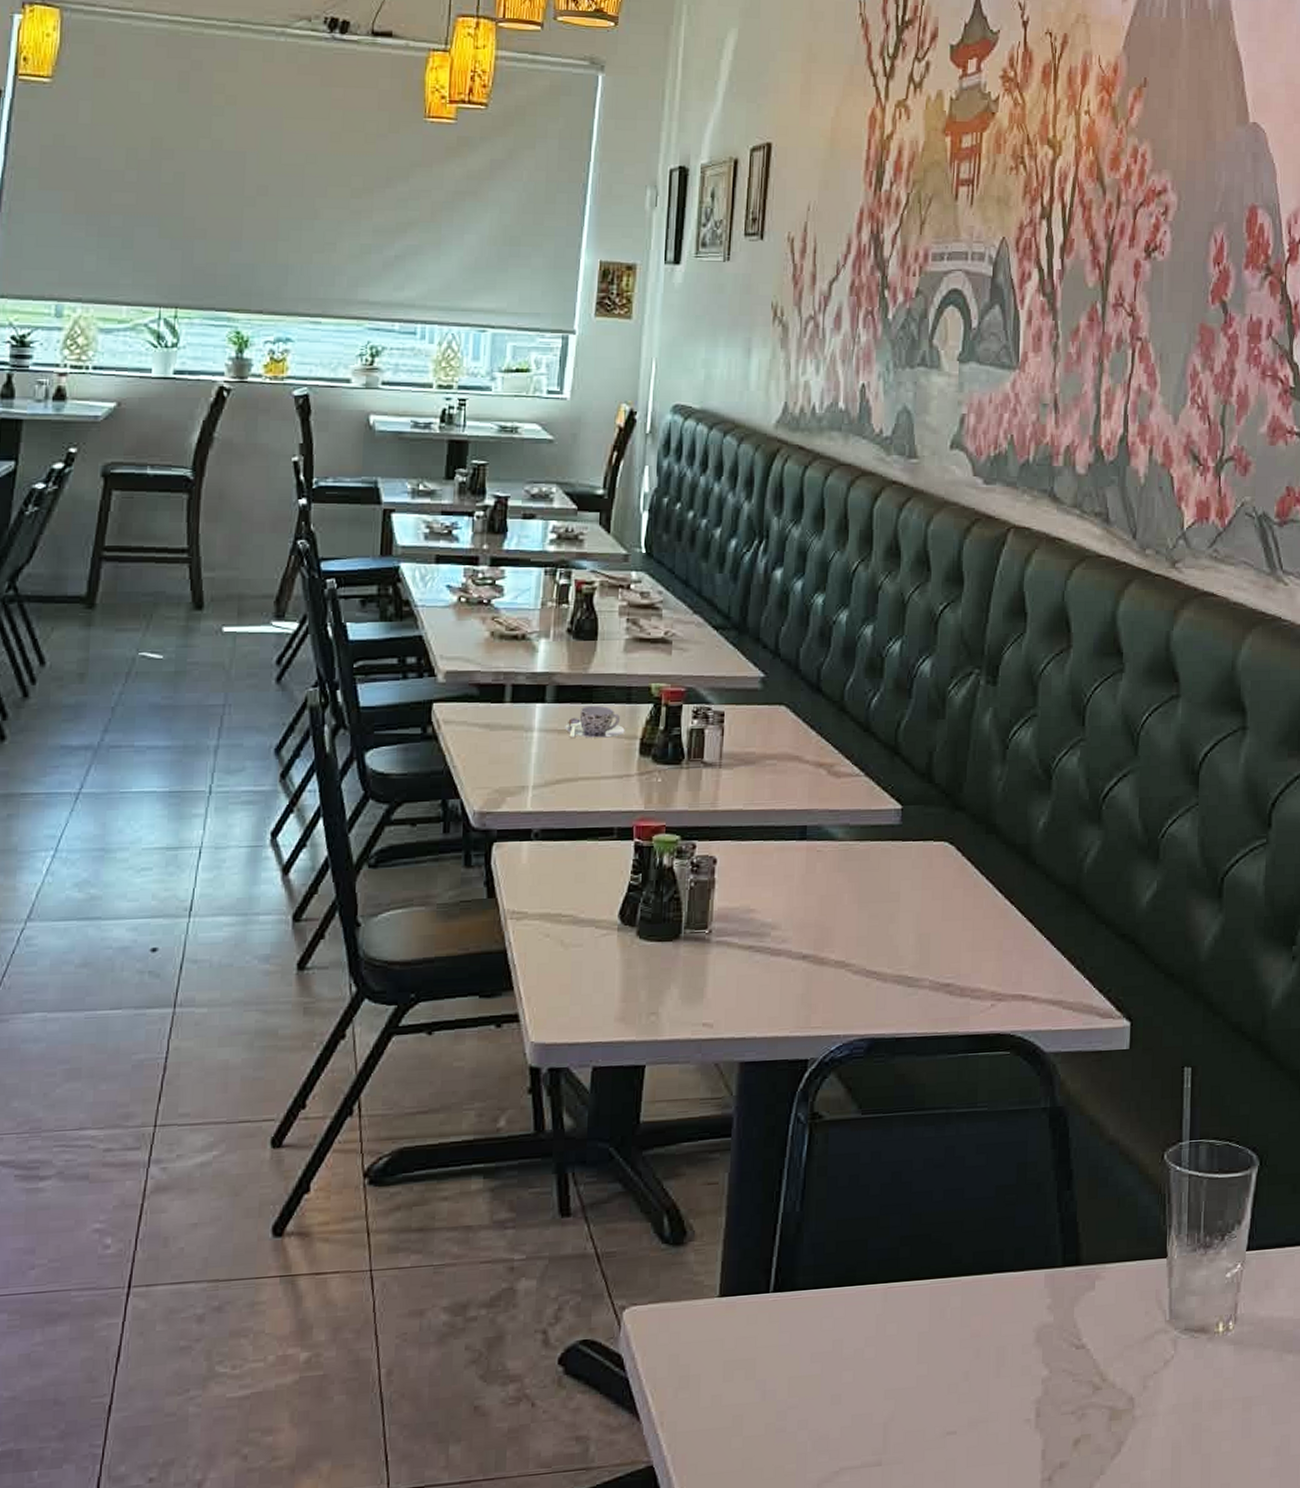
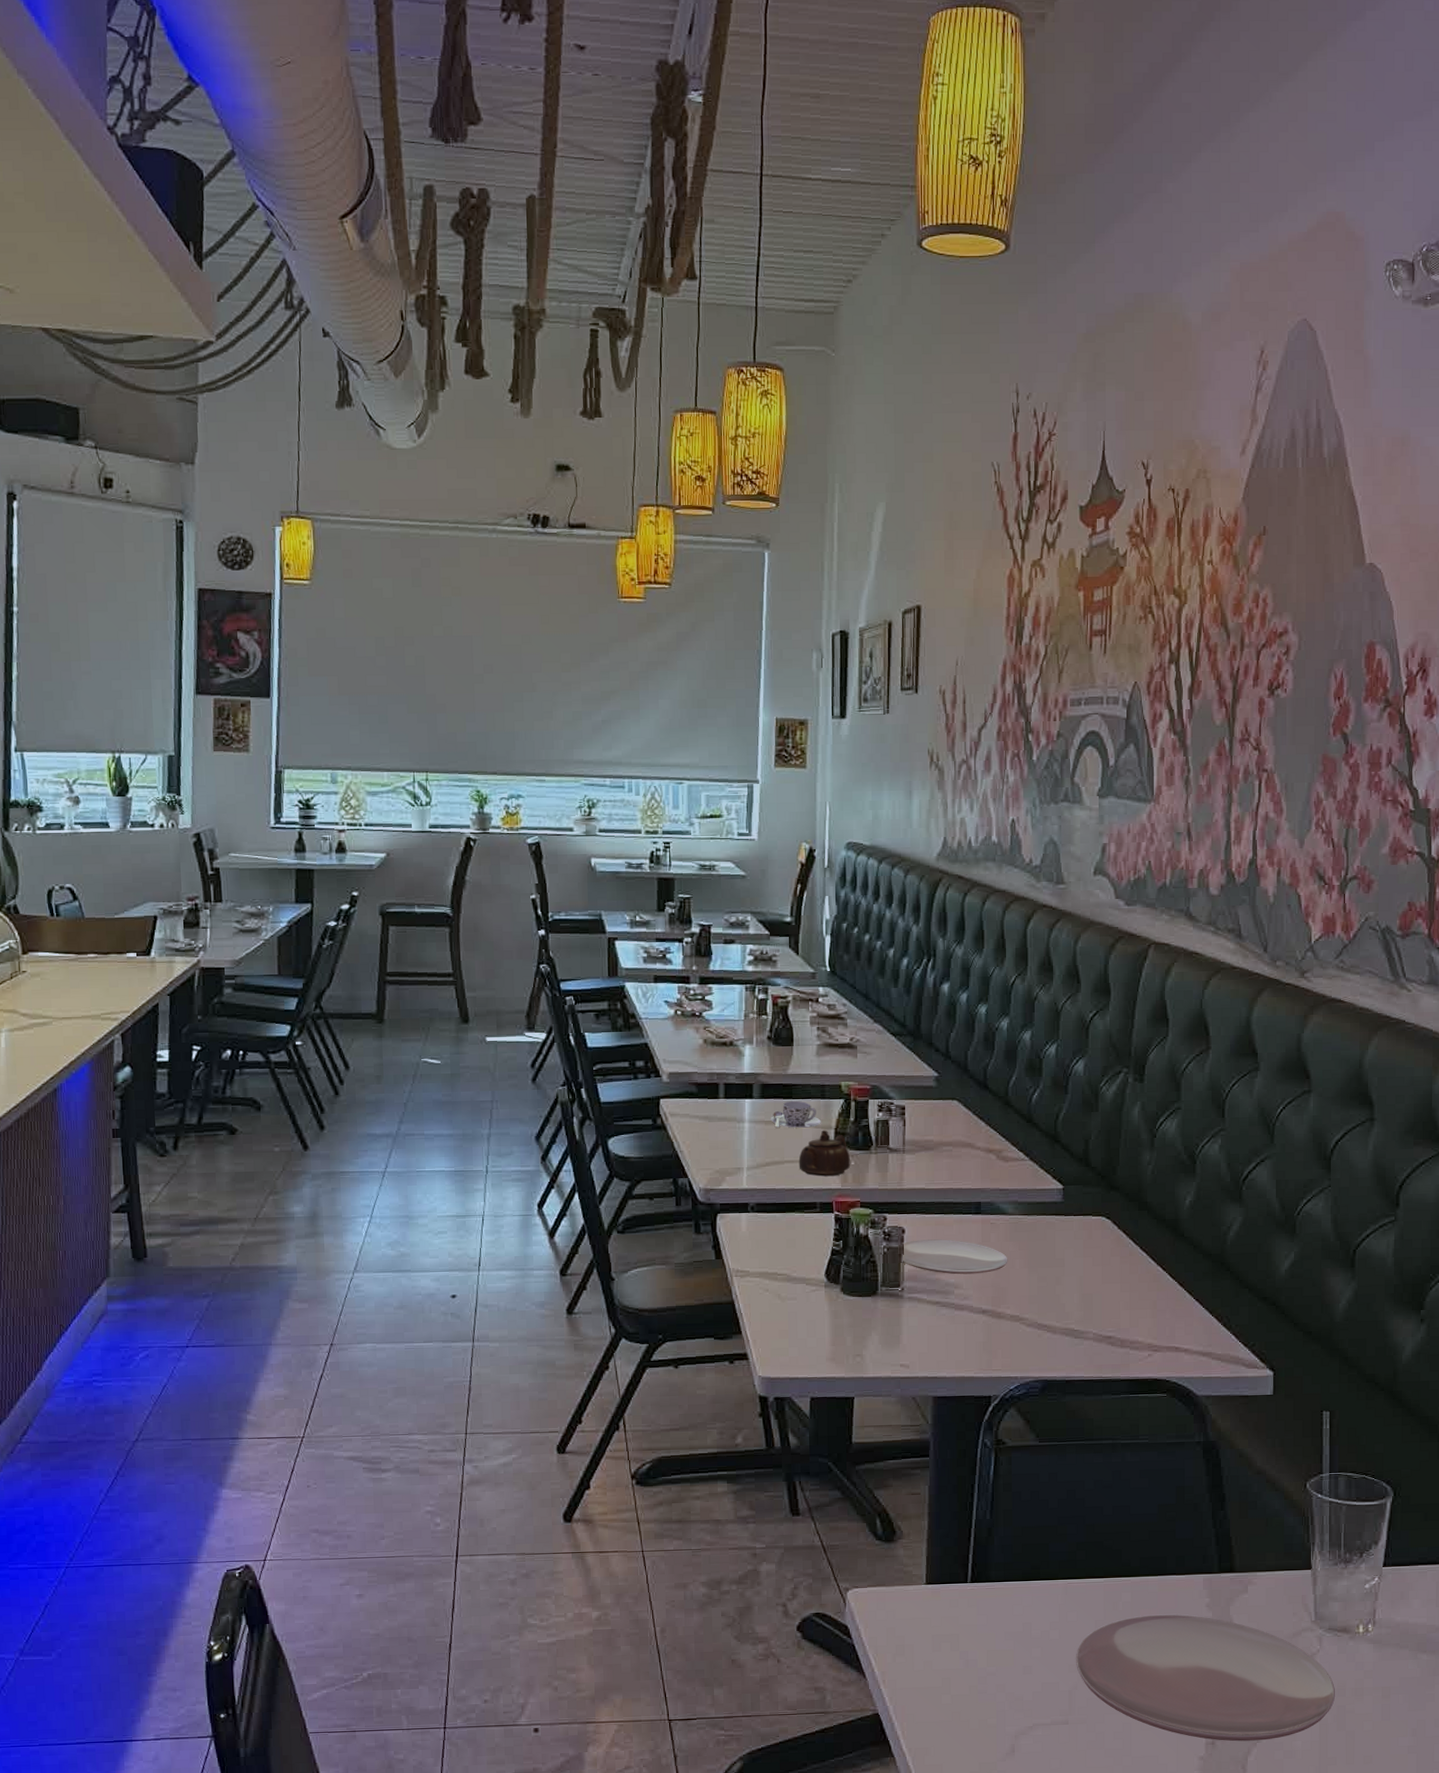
teapot: none [595,740,657,796] -> present [798,1129,850,1177]
plate: none [710,870,835,913] -> present [901,1239,1008,1275]
plate: none [893,1320,1190,1476] -> present [1076,1614,1335,1742]

